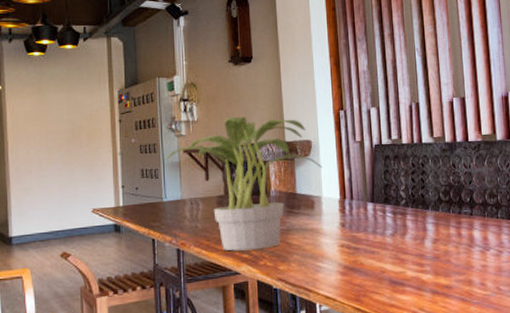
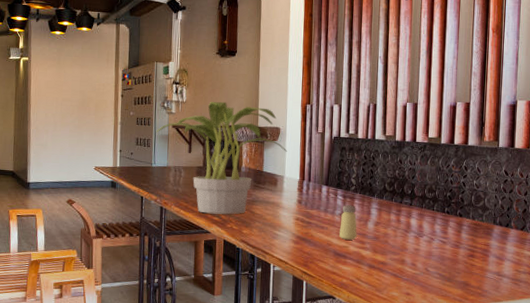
saltshaker: none [393,222,414,264] -> present [339,205,357,240]

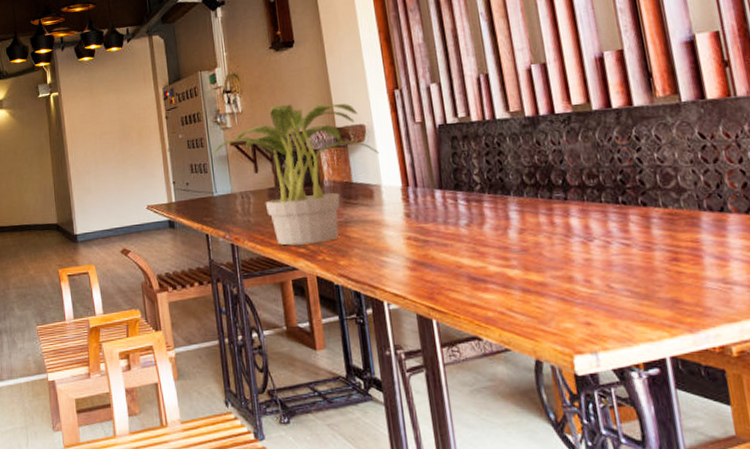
saltshaker: present [339,205,357,240] -> none [467,210,496,258]

